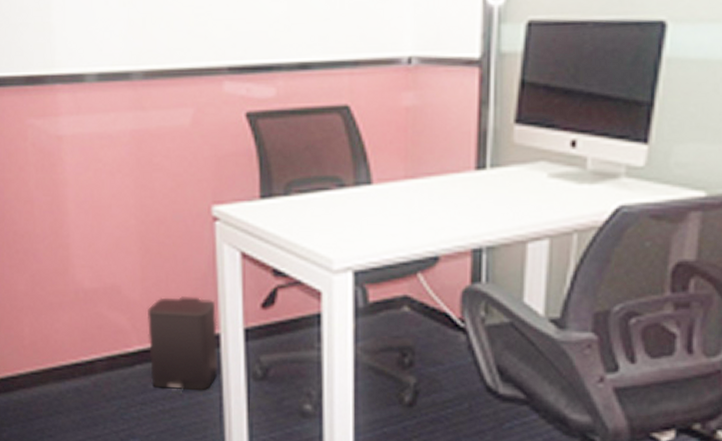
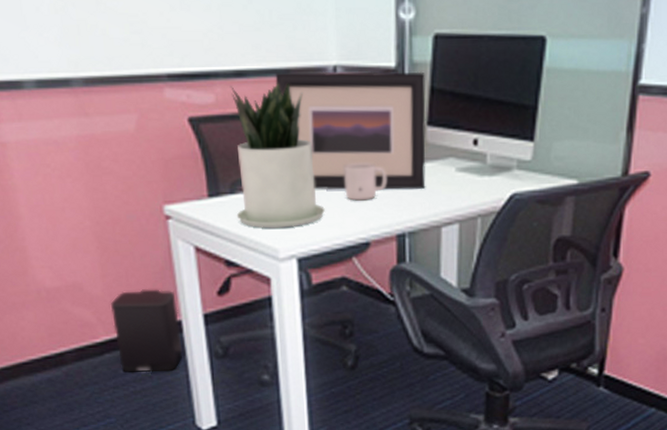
planter: none [289,76,389,236] -> present [230,83,325,229]
picture frame: none [342,62,516,198] -> present [275,71,426,190]
mug: none [412,165,464,208] -> present [343,163,387,201]

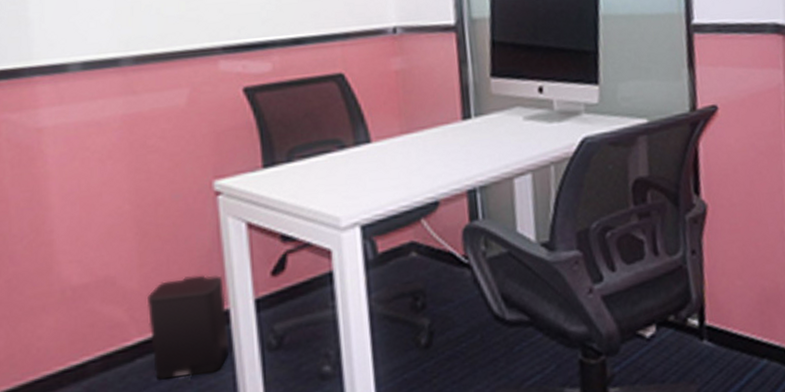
planter: present [230,83,325,229] -> none [287,47,389,197]
picture frame: present [275,71,426,190] -> none [334,26,494,150]
mug: present [343,163,387,201] -> none [406,118,454,159]

